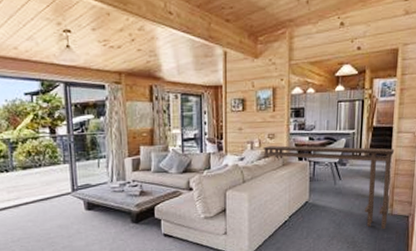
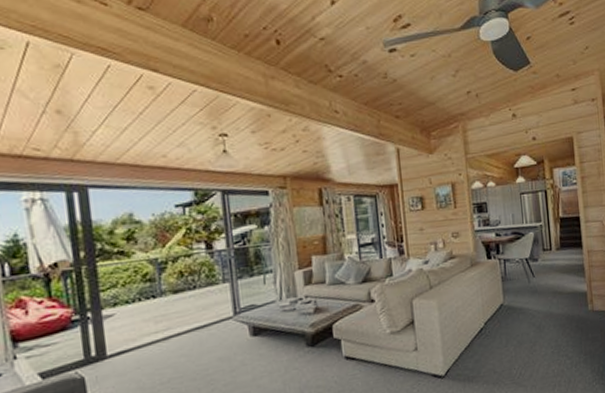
console table: present [263,145,395,230] -> none [448,239,590,329]

